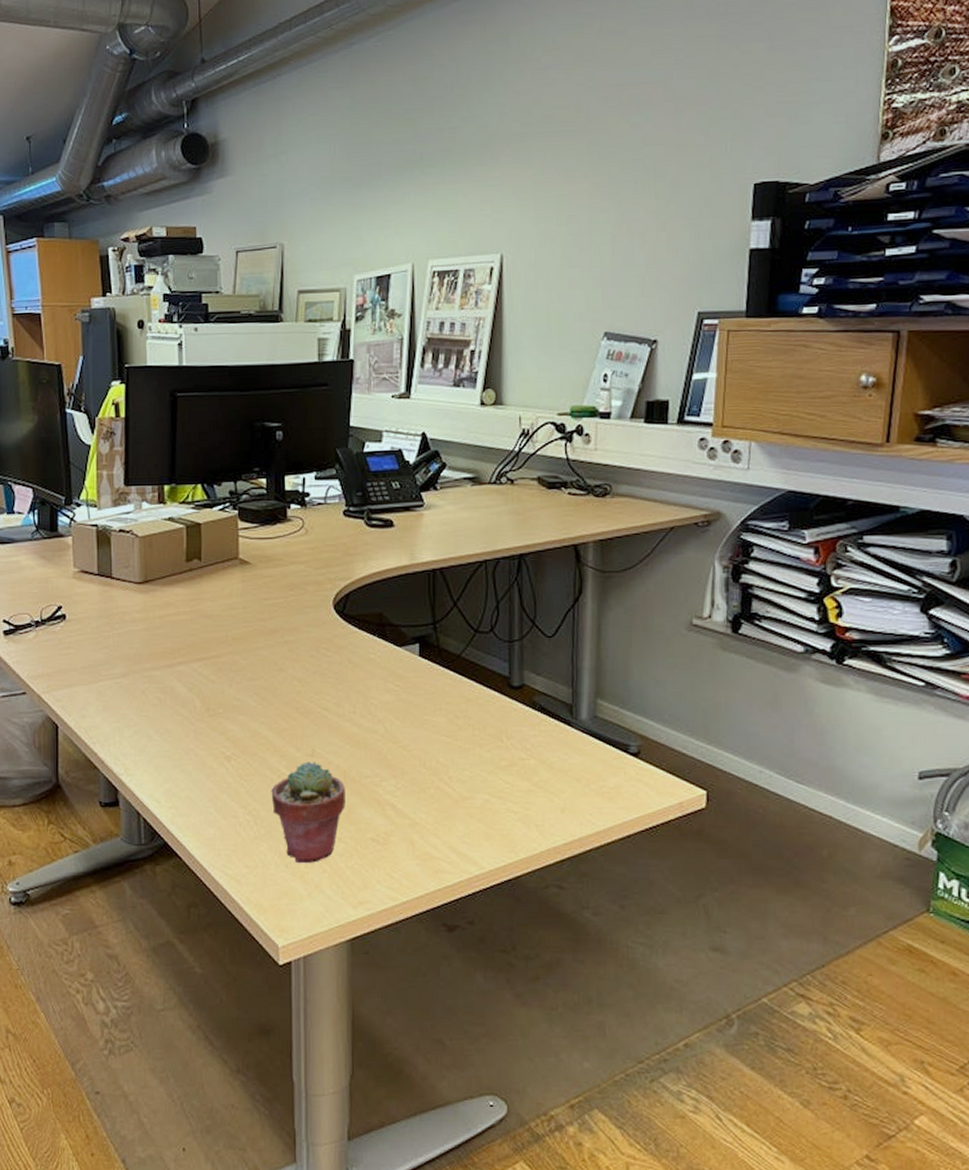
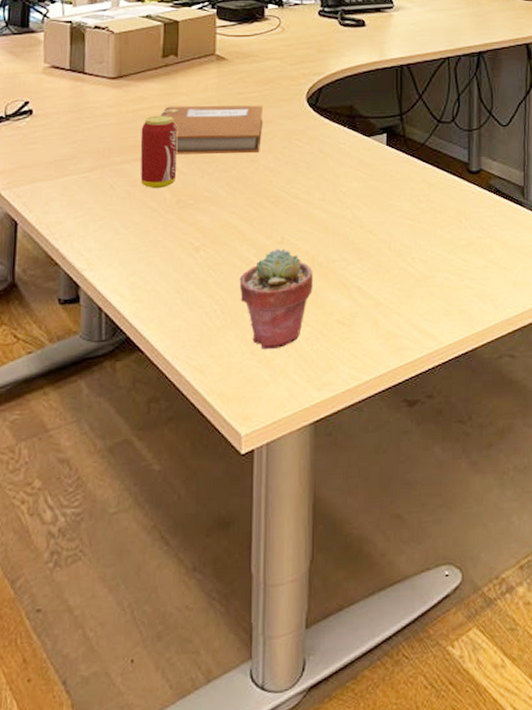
beverage can: none [169,621,205,697] -> present [140,115,177,189]
notebook: none [187,611,289,663] -> present [160,105,264,155]

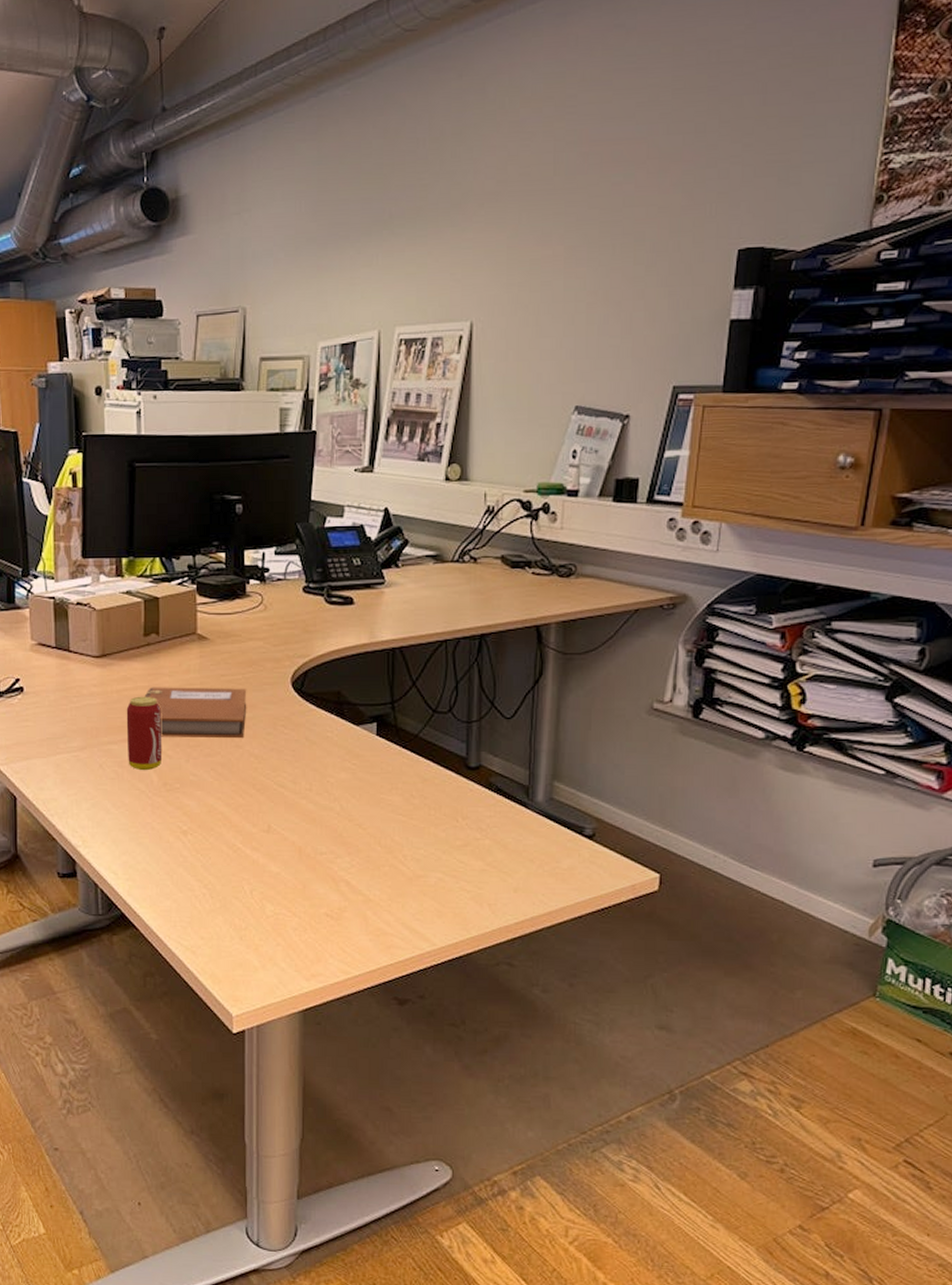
potted succulent: present [239,248,313,350] -> none [227,837,300,937]

